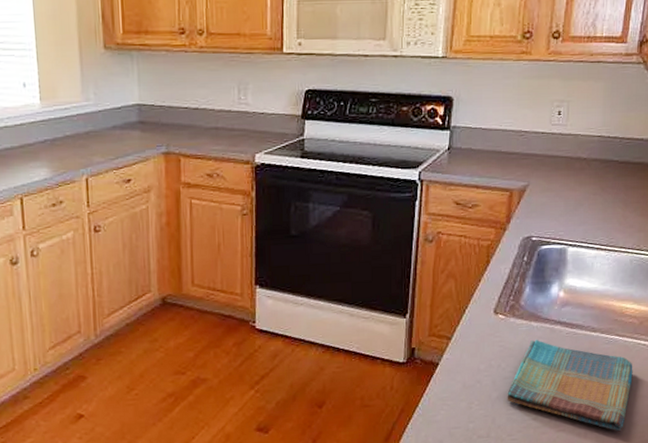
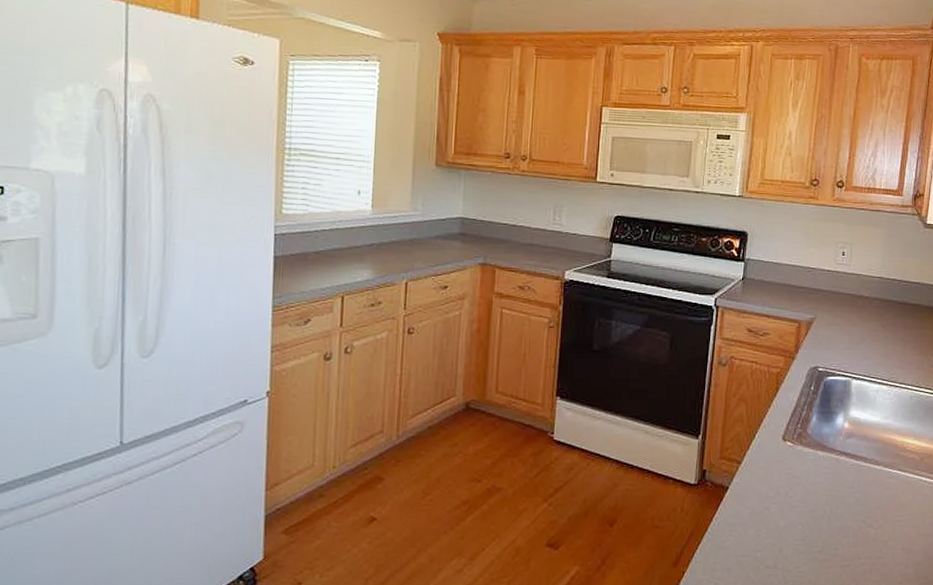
dish towel: present [507,339,633,431] -> none [794,469,916,569]

